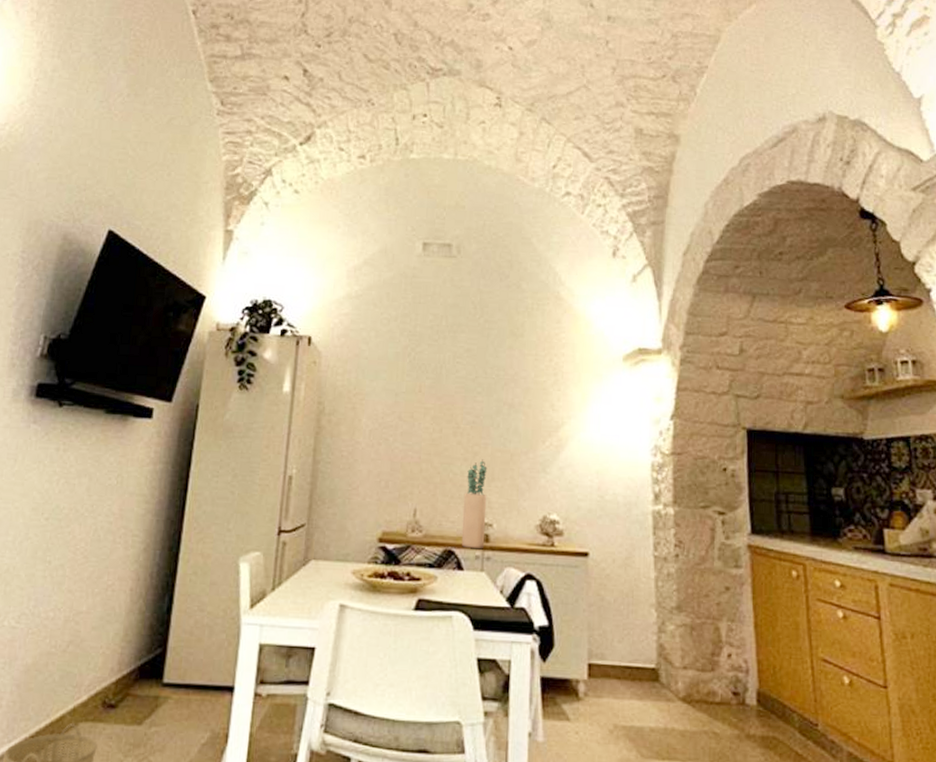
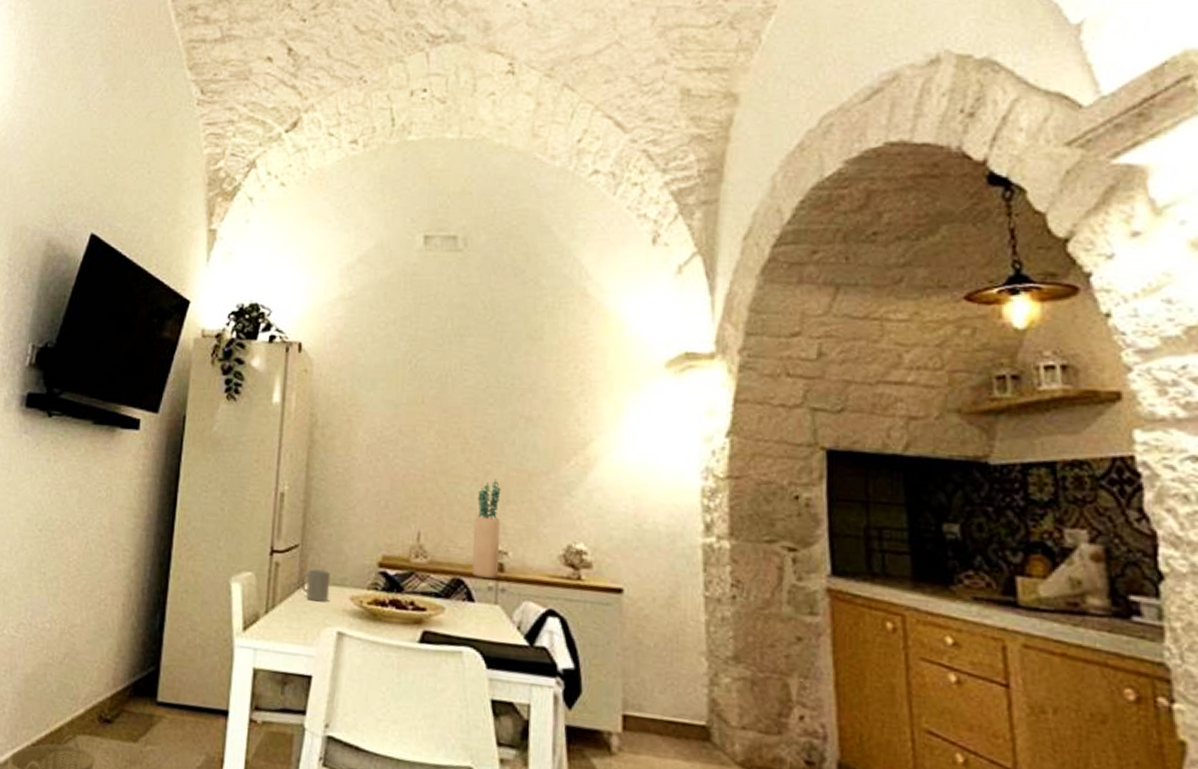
cup: none [307,547,335,577] -> present [301,569,331,602]

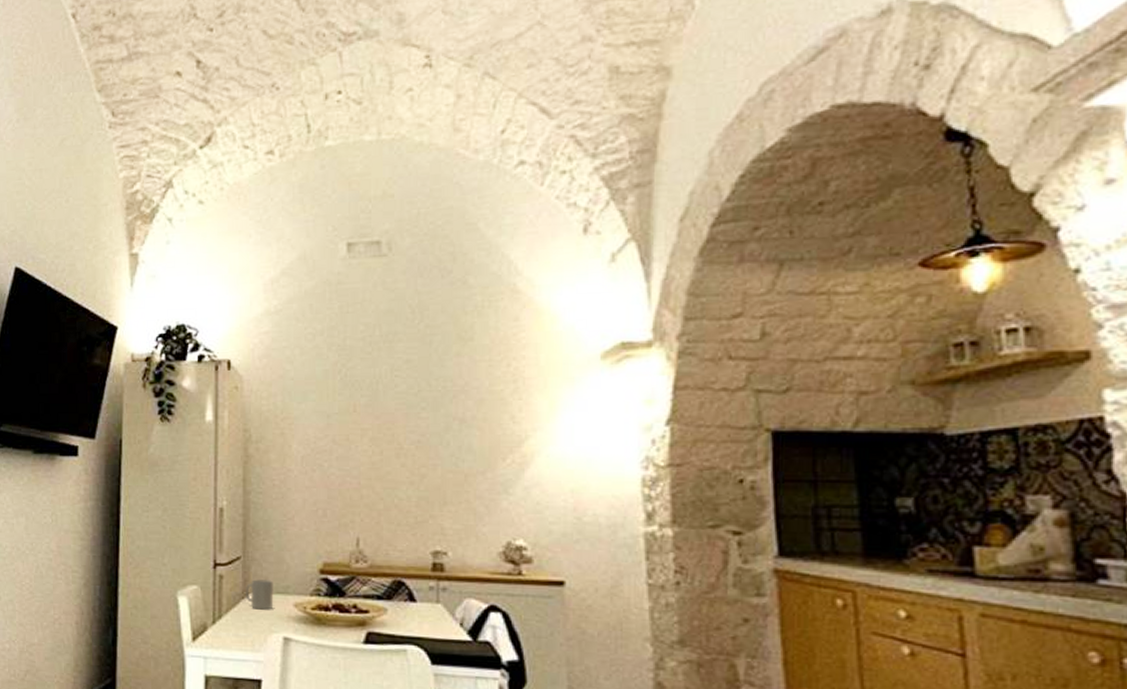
vase: present [471,479,501,580] -> none [412,482,439,580]

